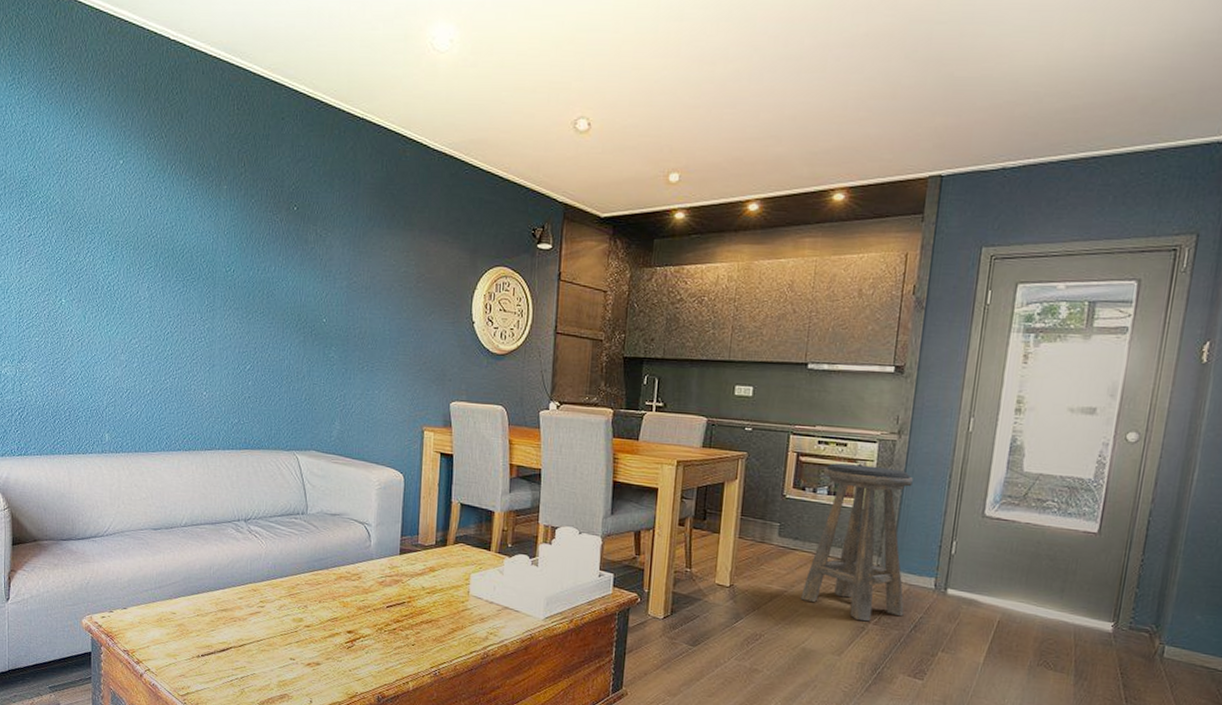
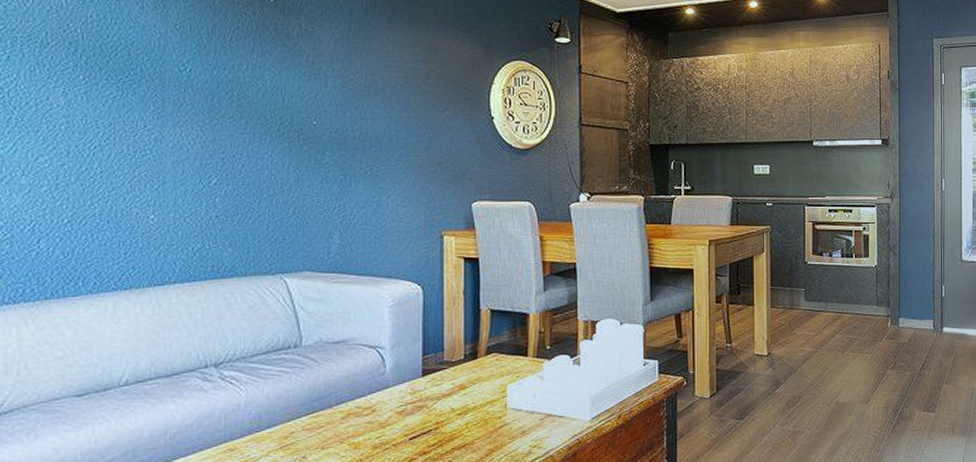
stool: present [801,463,913,622] -> none [830,227,913,368]

